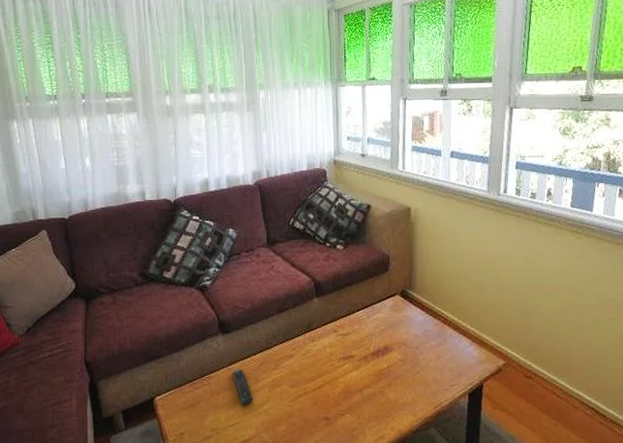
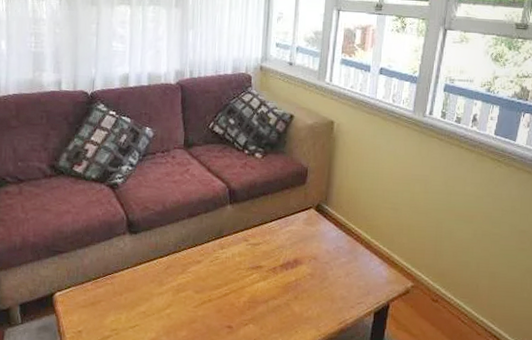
remote control: present [232,369,253,405] -> none [136,270,156,307]

